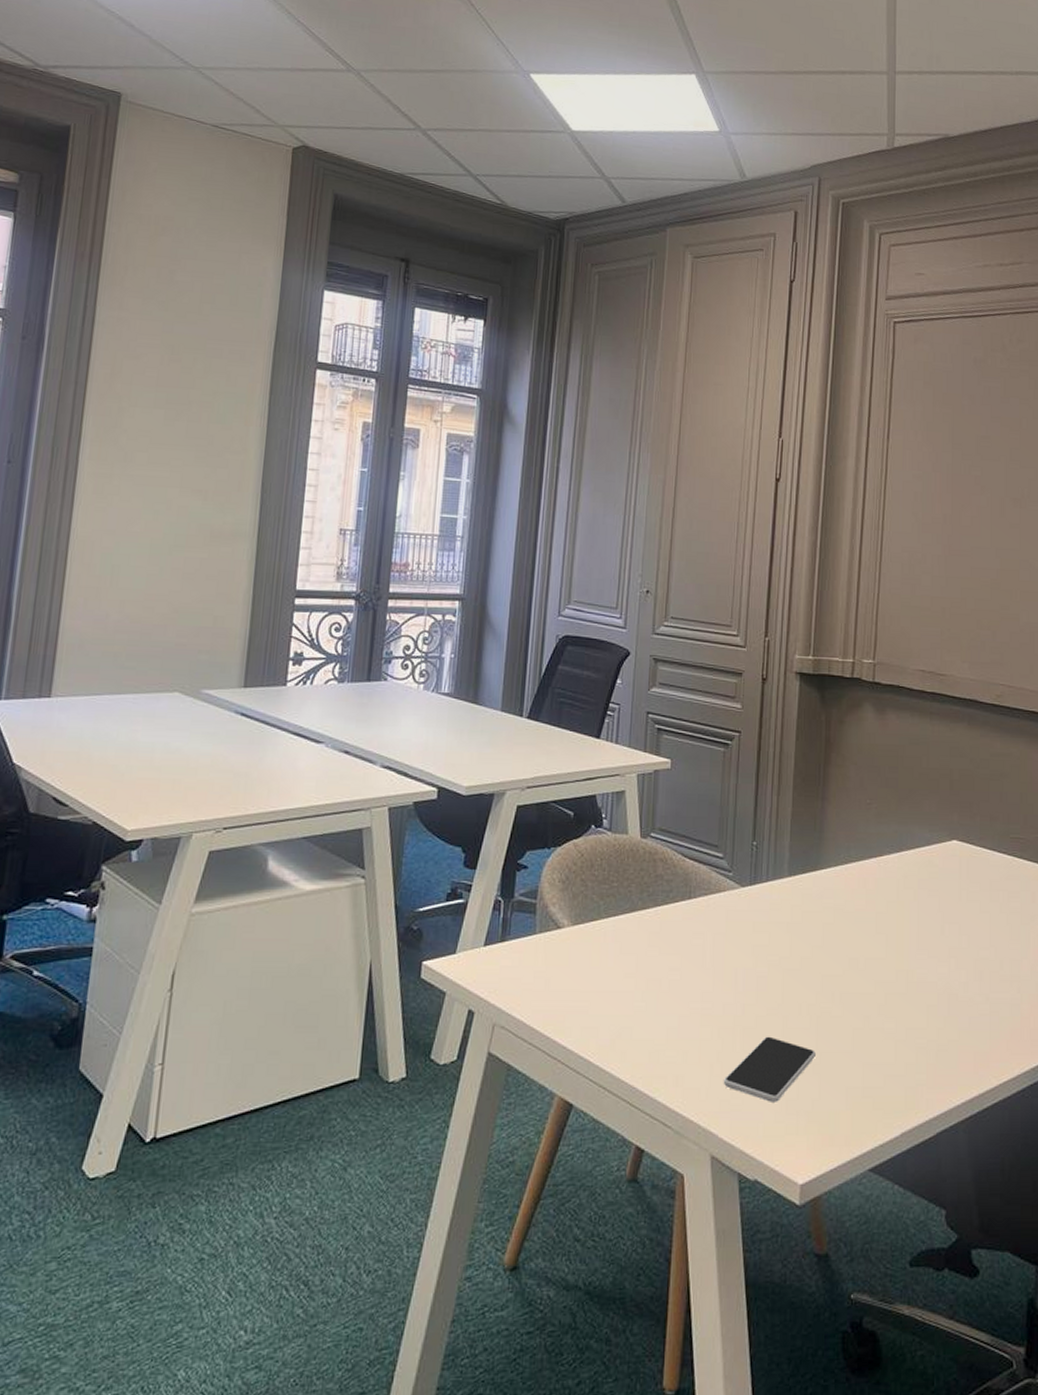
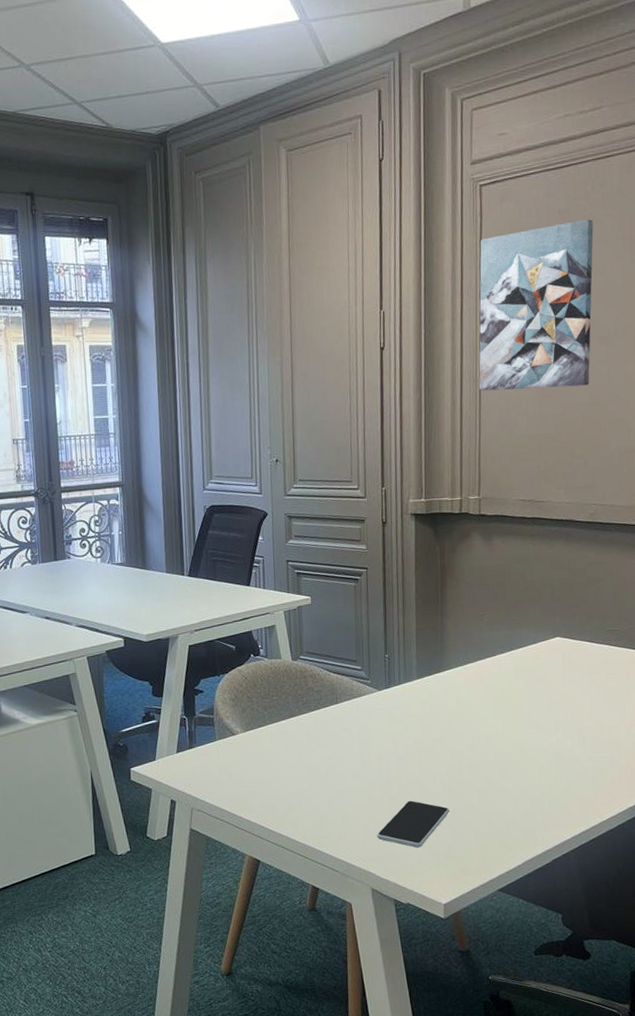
wall art: none [882,372,1010,549] -> present [479,219,594,391]

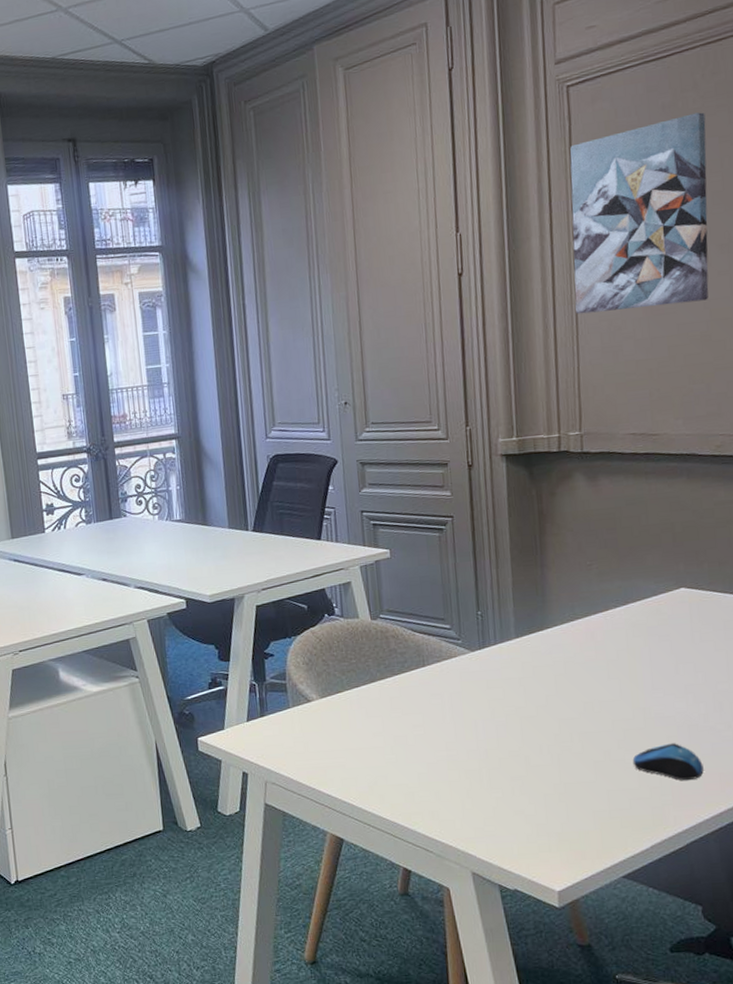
smartphone: present [376,800,449,848] -> none [475,774,560,827]
computer mouse: none [510,773,568,806] -> present [632,743,704,781]

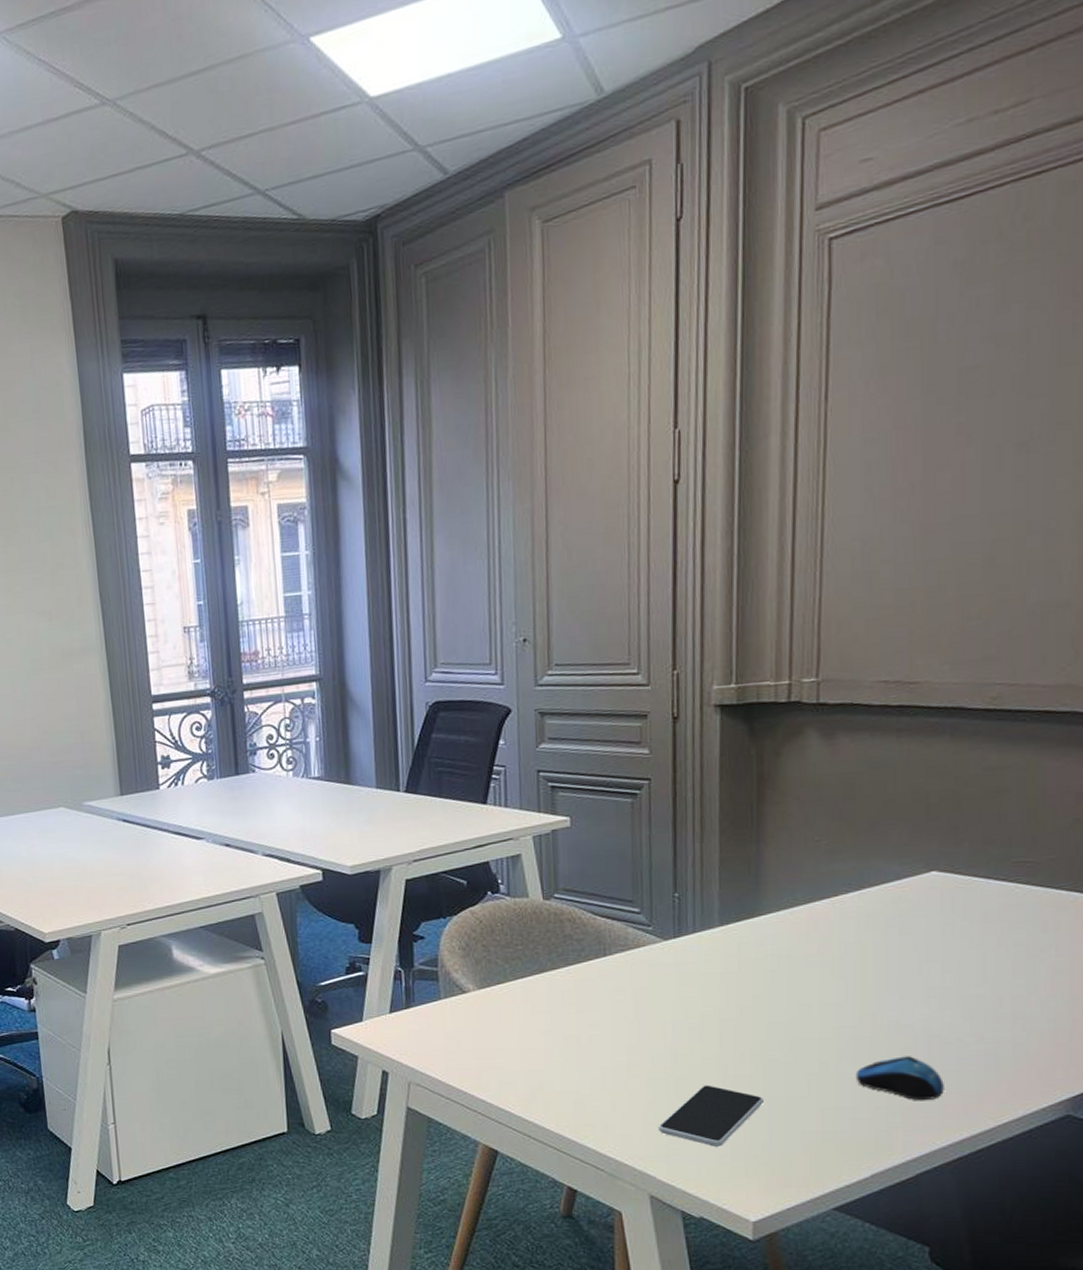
smartphone: none [475,774,560,827] -> present [657,1085,763,1147]
wall art: present [570,112,709,315] -> none [821,270,1011,532]

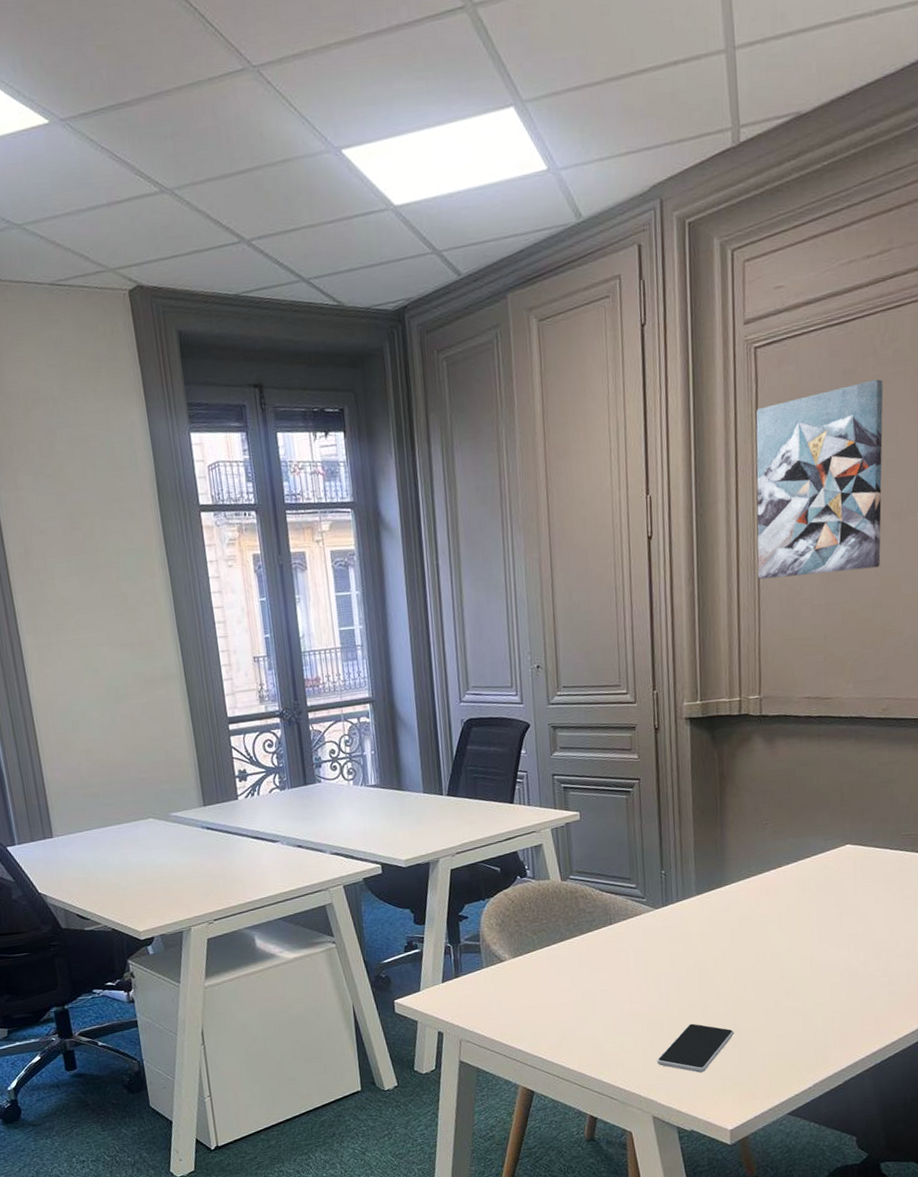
wall art: none [821,270,1011,532] -> present [756,379,884,580]
computer mouse: present [855,1056,944,1101] -> none [799,989,862,1024]

